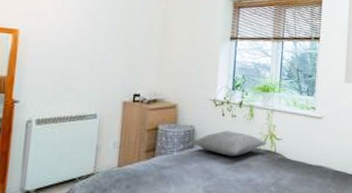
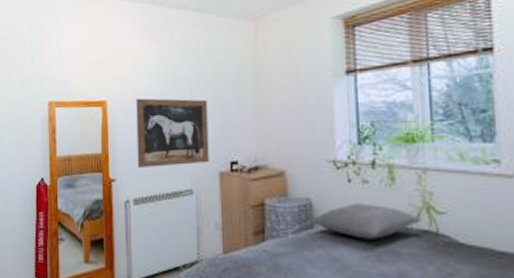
wall art: none [44,32,120,94] -> present [136,98,209,168]

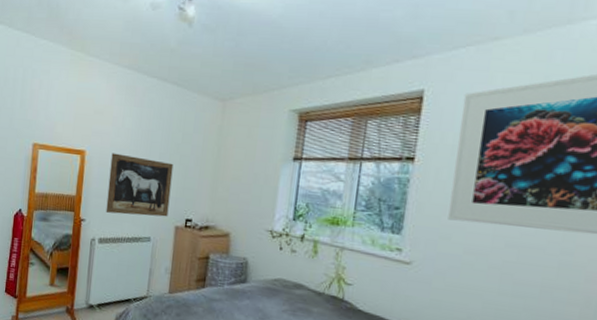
pillow: present [308,203,422,239] -> none [242,267,333,298]

